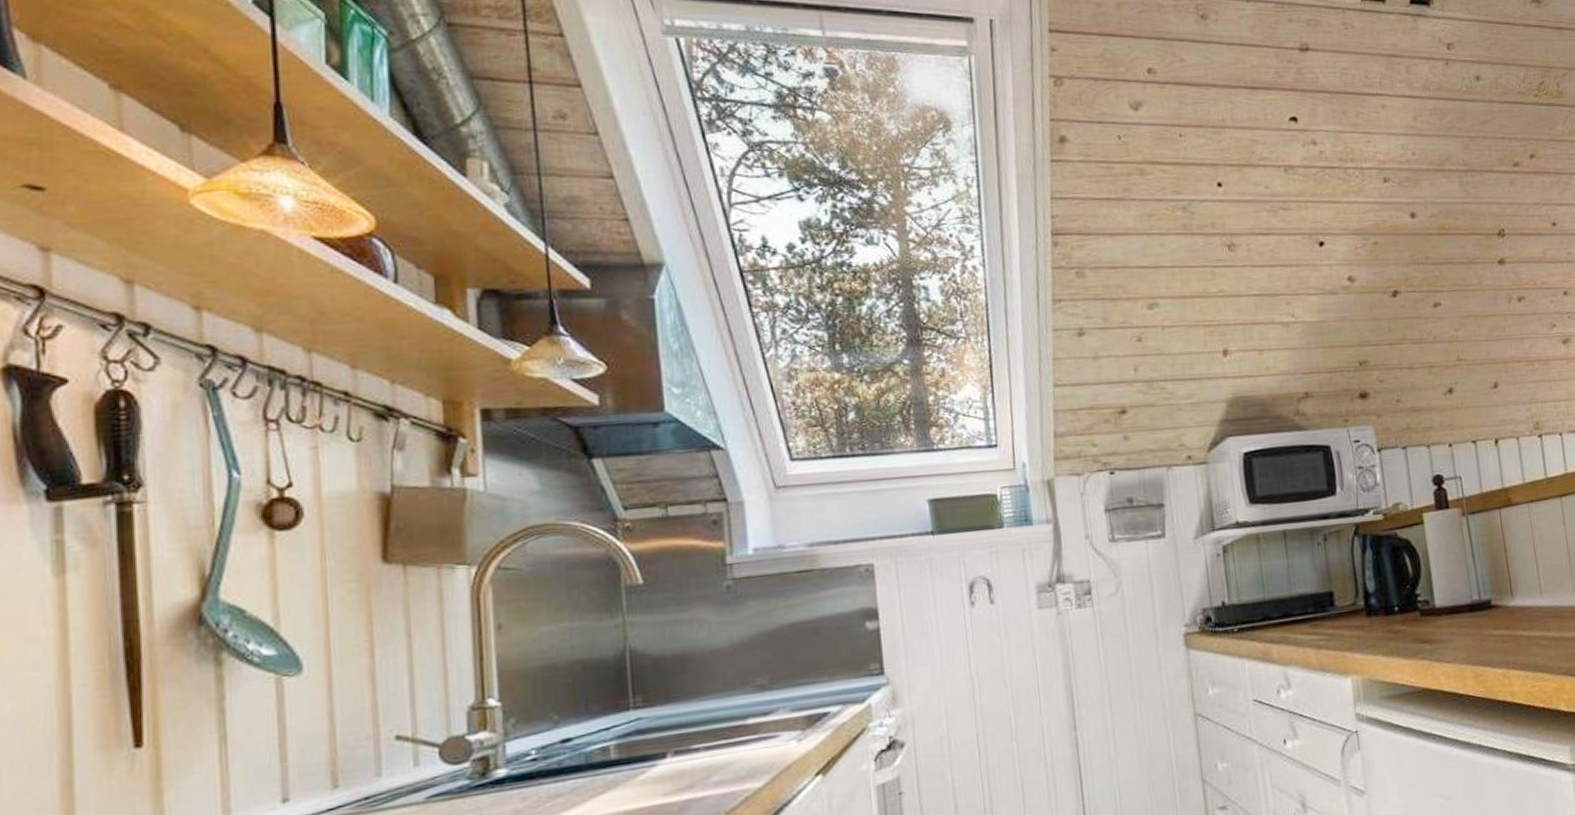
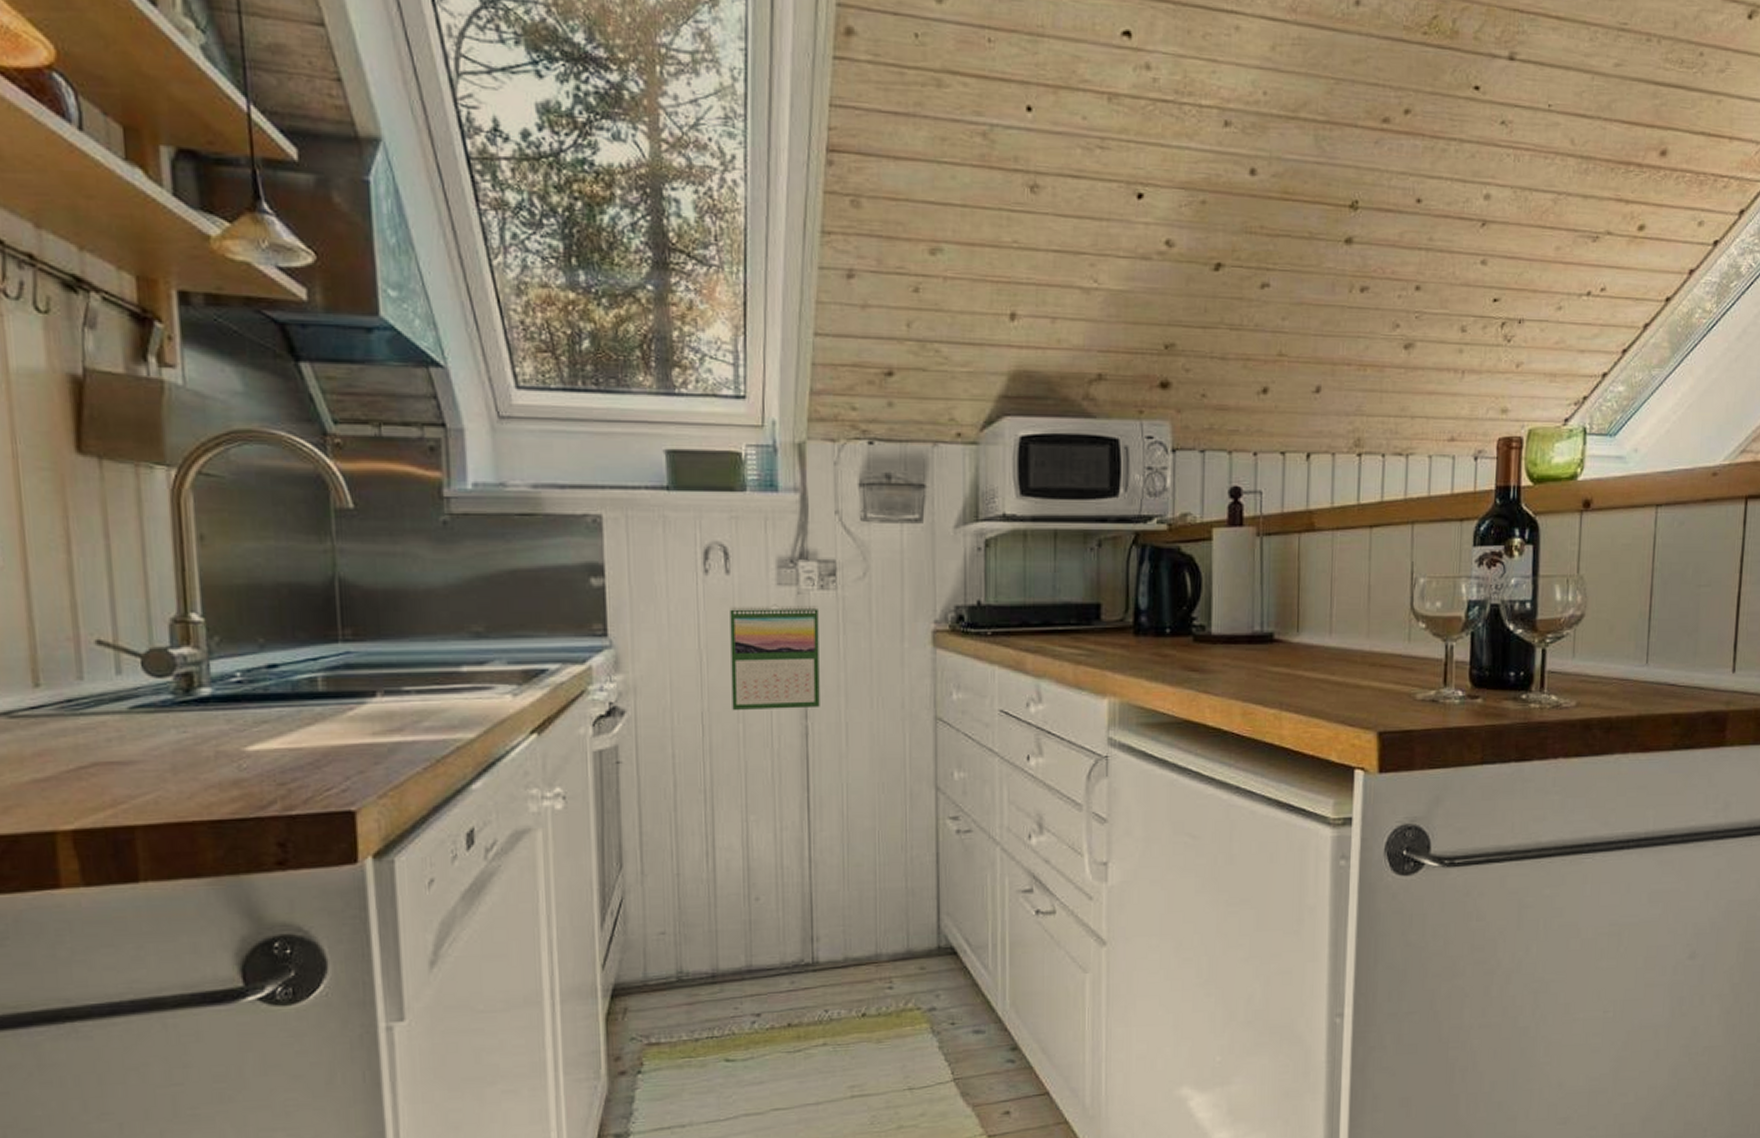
calendar: none [996,623,1087,731] -> present [730,604,820,711]

